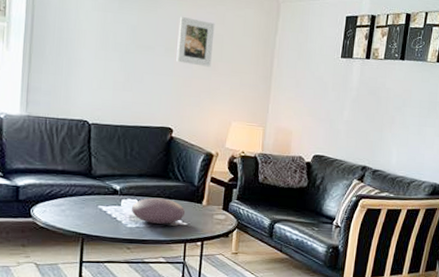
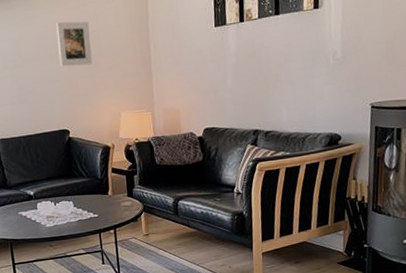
decorative bowl: present [131,197,186,224] -> none [46,195,95,220]

